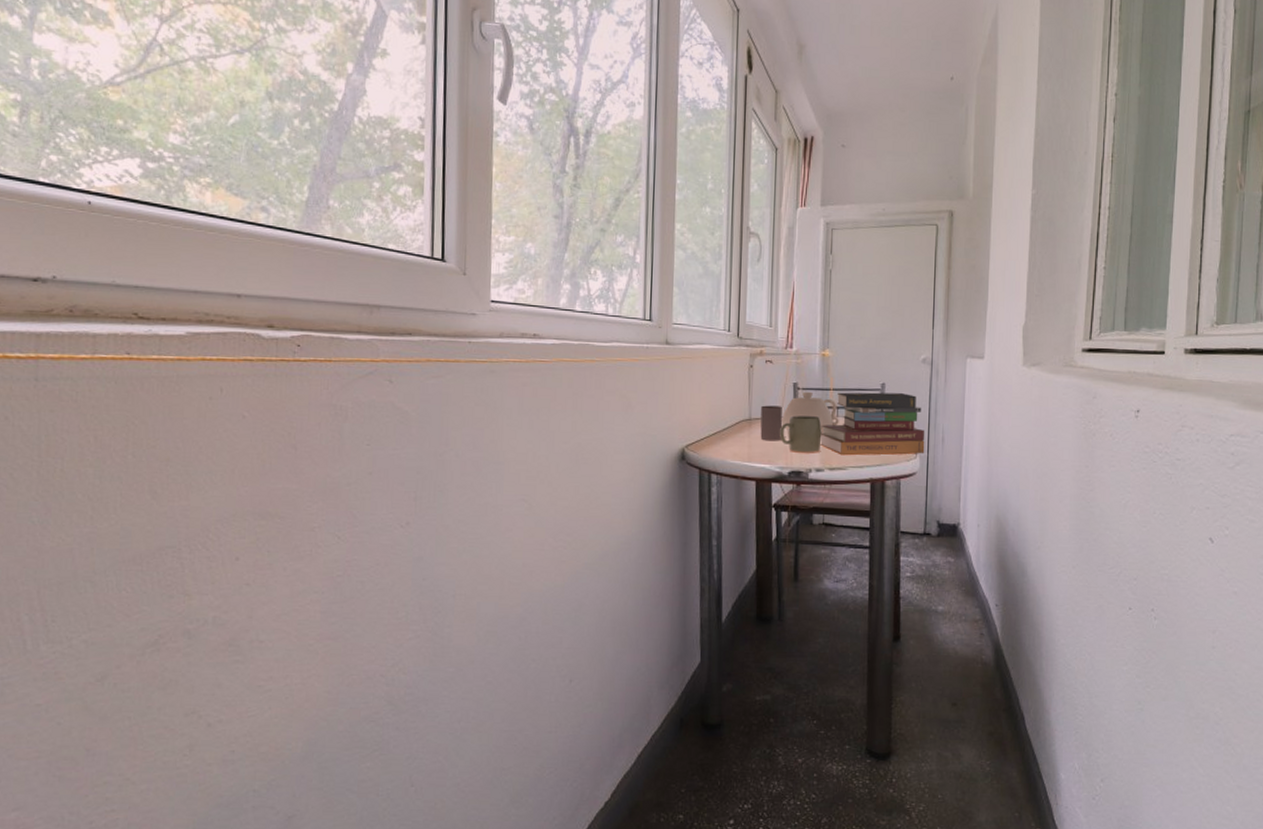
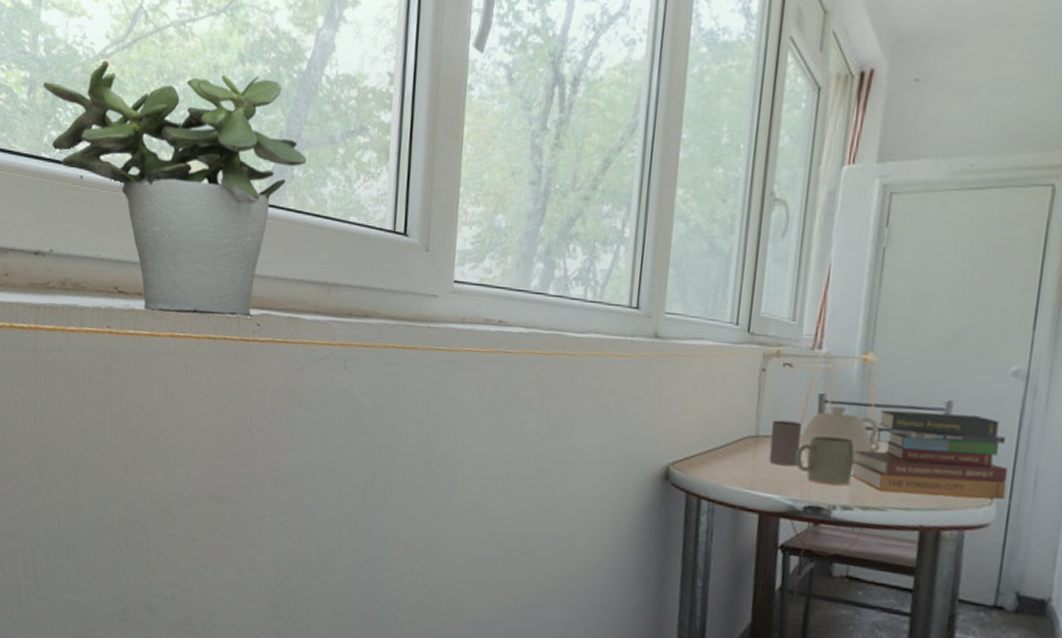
potted plant: none [38,88,342,338] -> present [43,60,307,317]

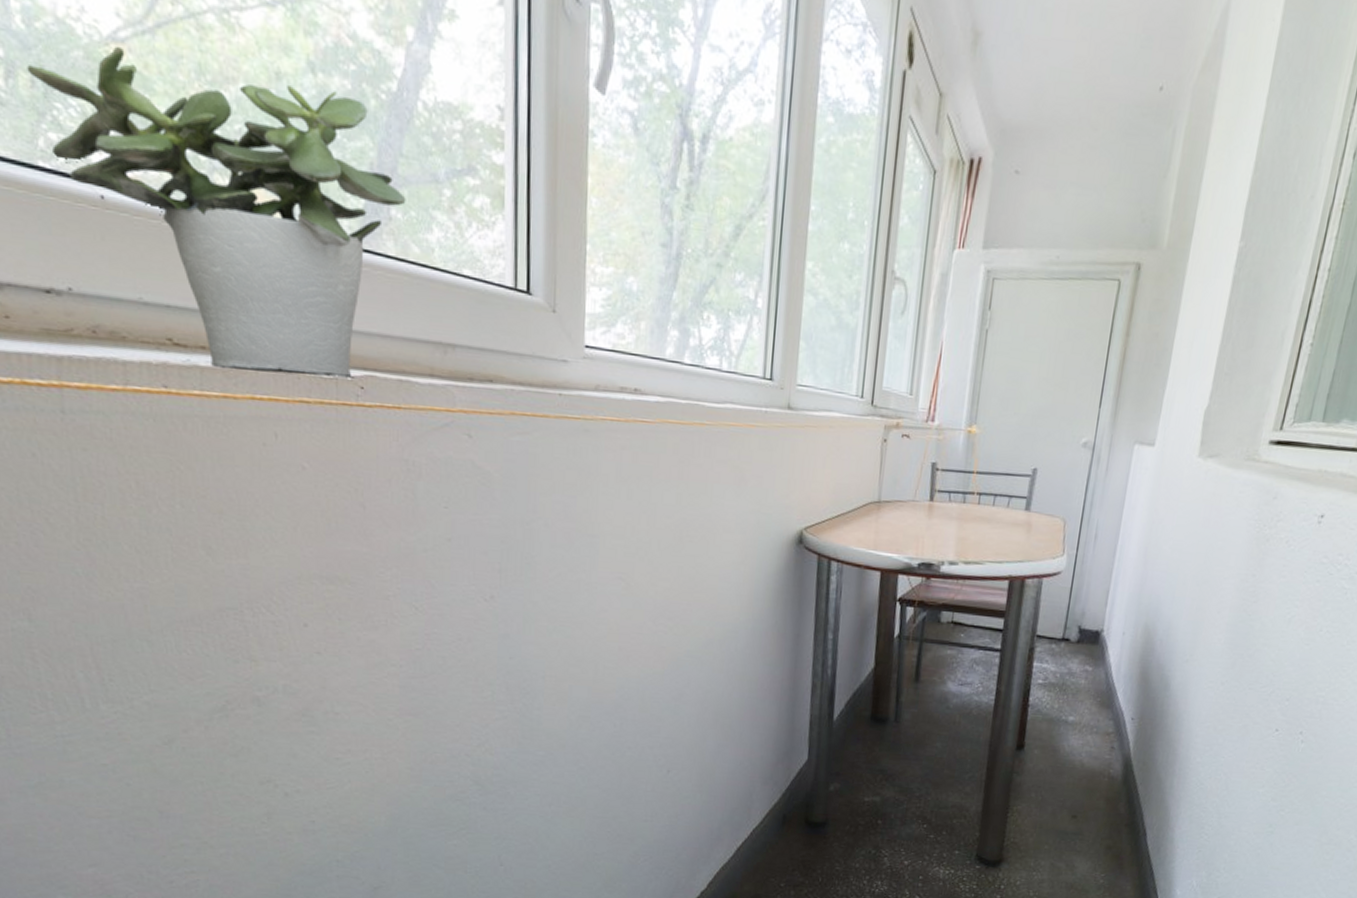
cup: present [769,420,802,467] -> none [889,486,917,529]
mug: present [795,435,856,486] -> none [911,500,961,544]
teapot: present [799,406,881,462] -> none [915,474,981,523]
books: present [851,409,1009,500] -> none [956,476,1077,552]

